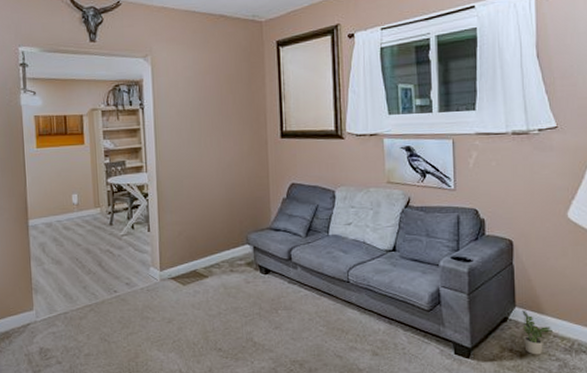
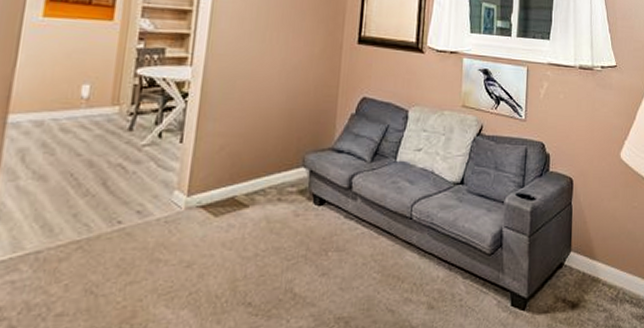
potted plant: present [522,310,552,355] -> none [575,255,602,306]

